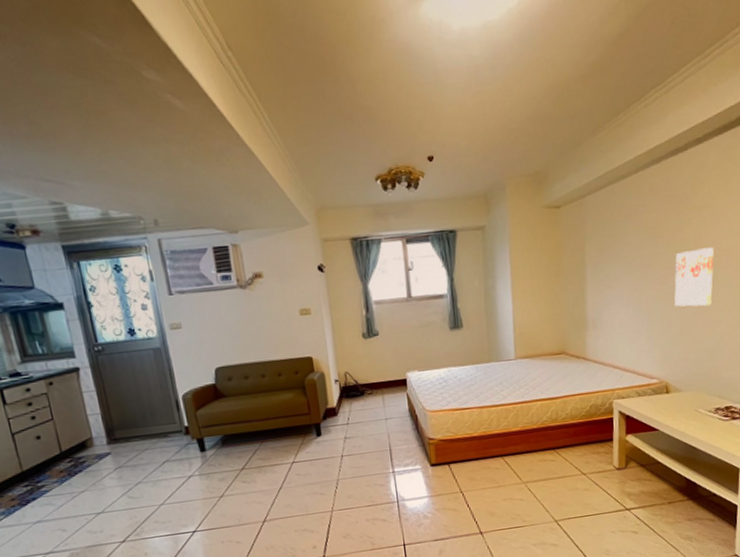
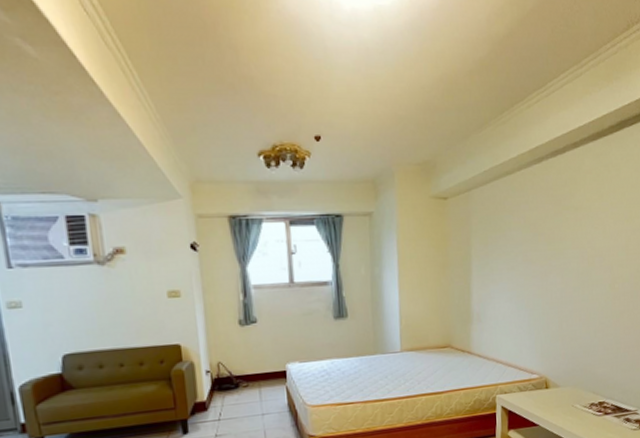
wall art: present [674,247,714,307] -> none [553,247,589,304]

